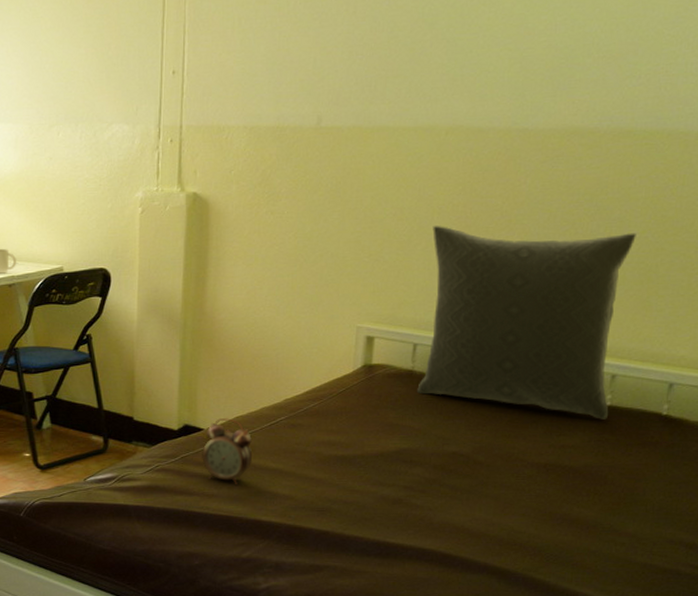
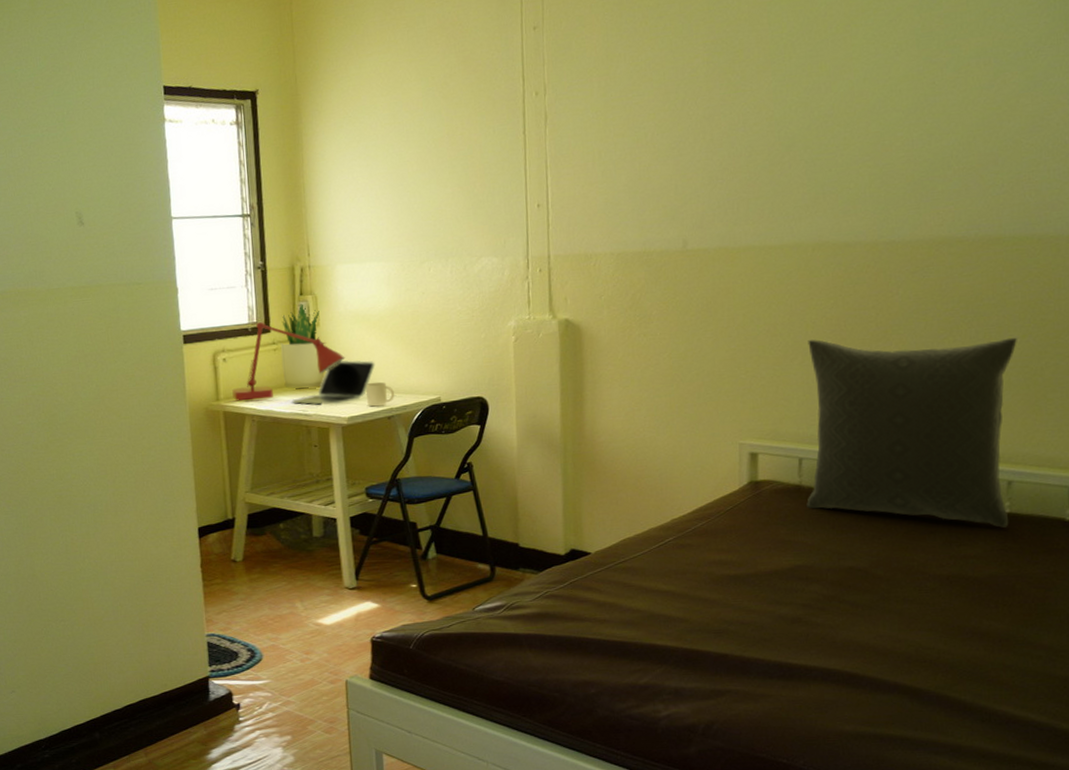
alarm clock: present [202,418,253,486] -> none [591,541,644,610]

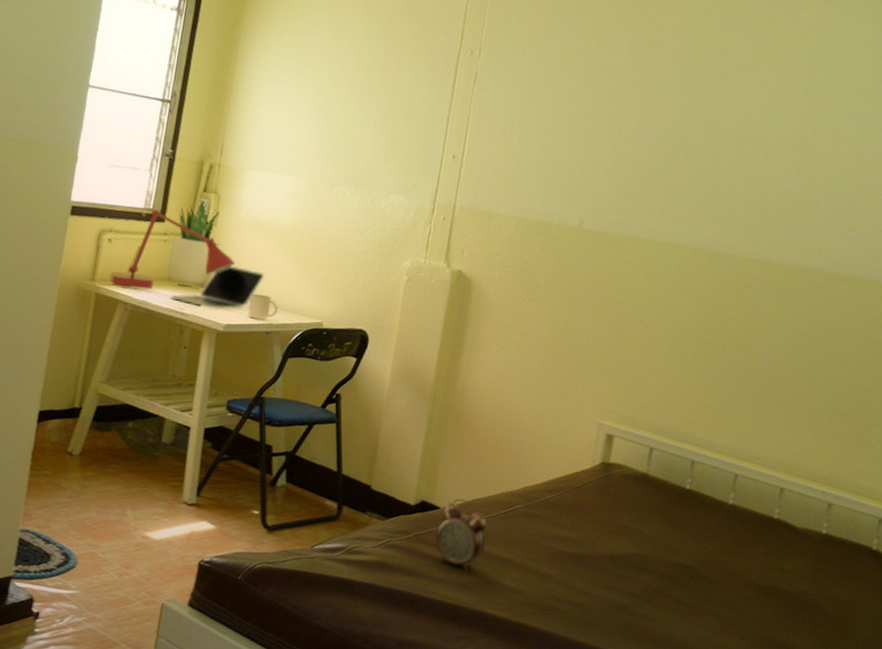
alarm clock: none [591,541,644,610] -> present [435,498,487,572]
pillow: present [807,337,1017,528] -> none [650,335,853,547]

